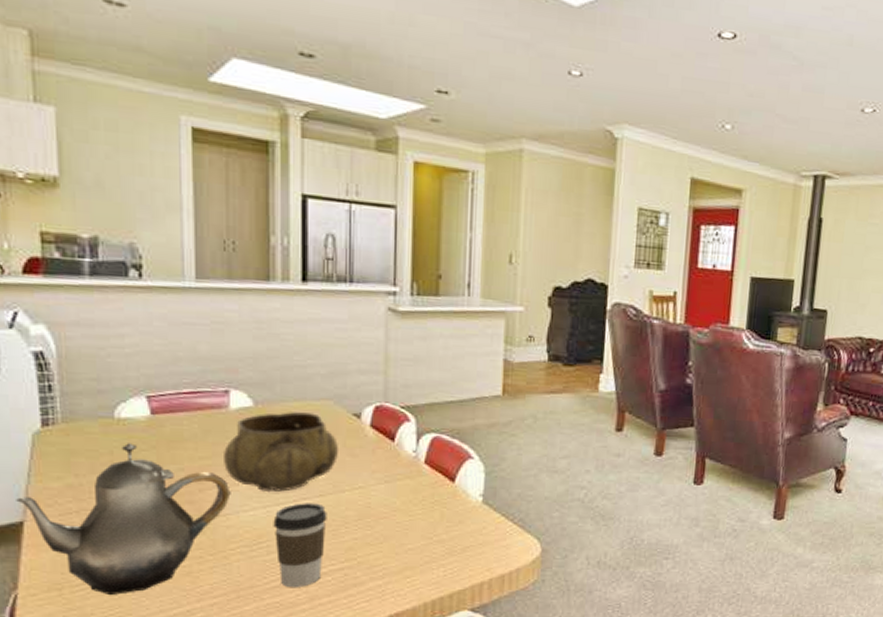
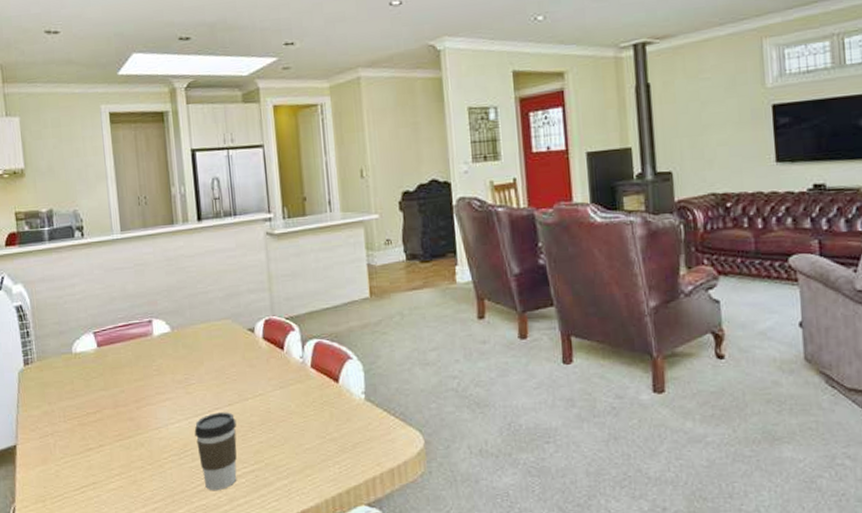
teapot: present [16,443,231,596] -> none [10,373,160,505]
decorative bowl: present [224,412,340,493] -> none [152,332,240,406]

